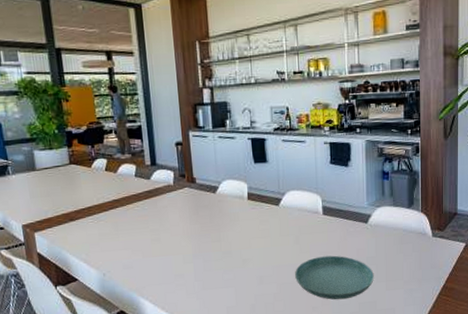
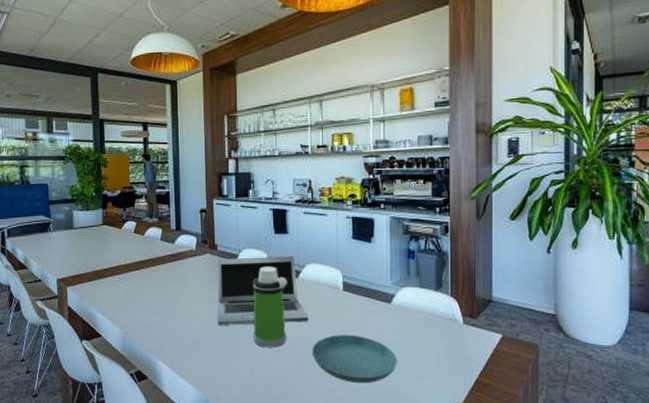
laptop: none [197,185,291,258] -> present [217,256,309,325]
water bottle: none [234,196,270,276] -> present [252,266,287,348]

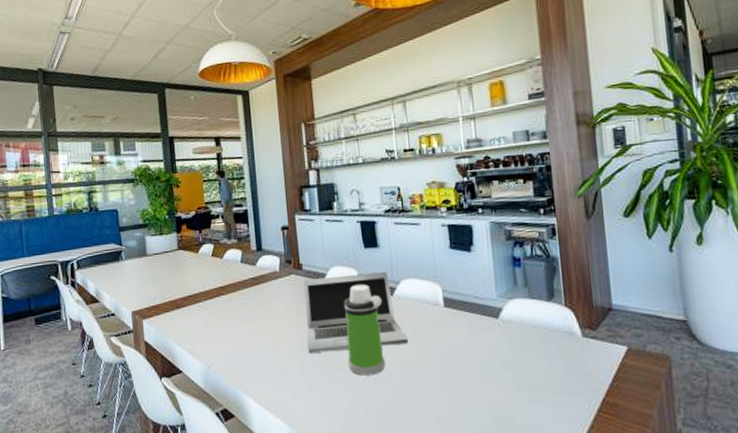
saucer: present [312,335,397,384] -> none [414,356,511,411]

